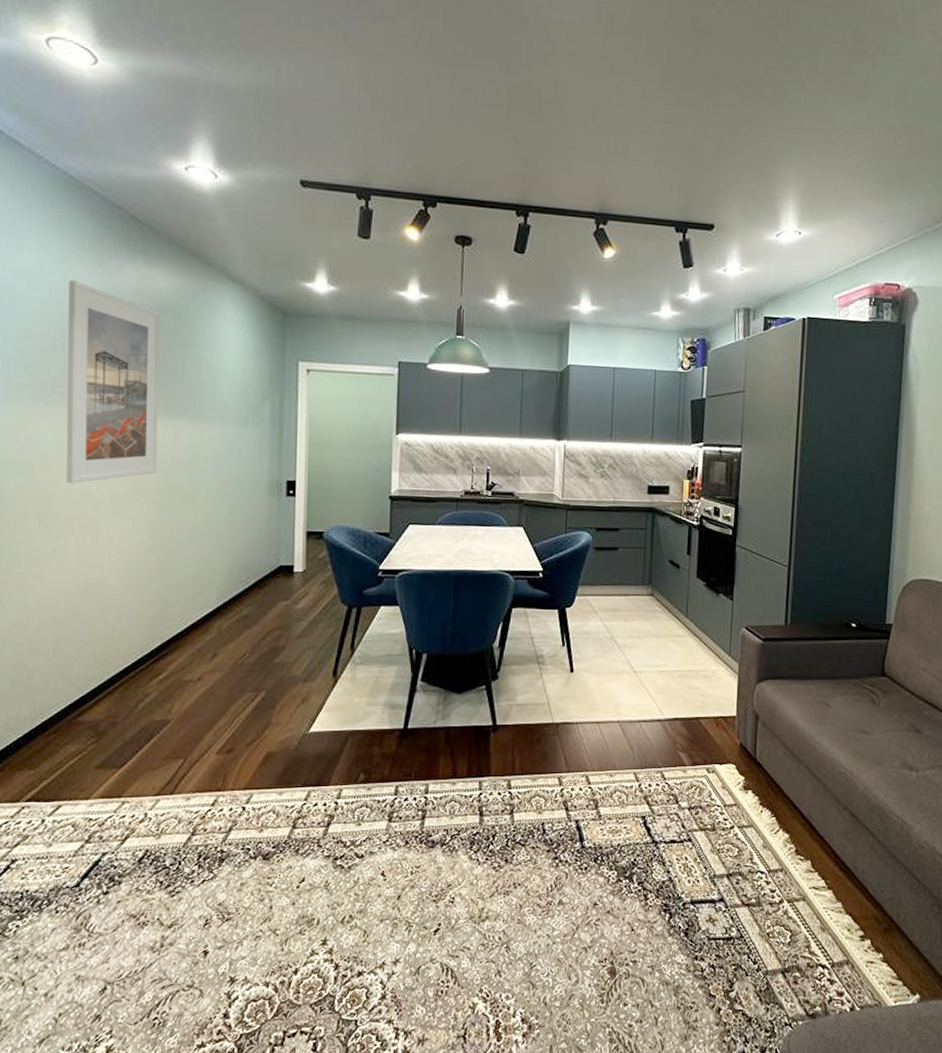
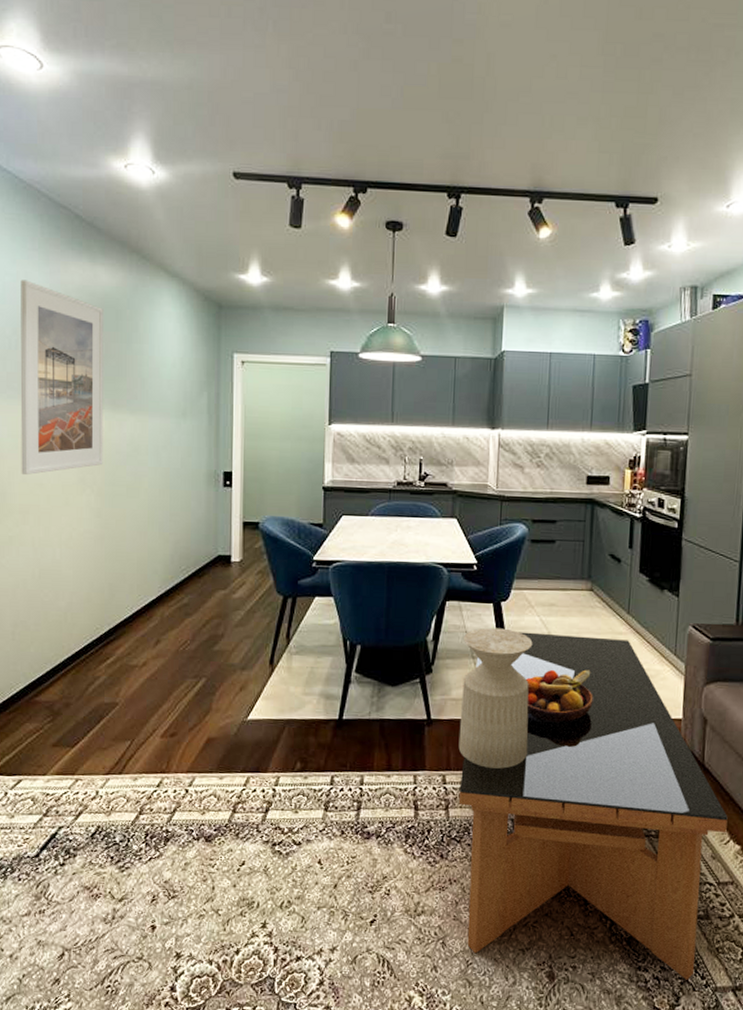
side table: none [523,633,596,771] -> present [458,627,533,769]
coffee table: none [523,636,778,966] -> present [458,631,728,980]
fruit bowl: none [589,672,654,725] -> present [525,669,593,724]

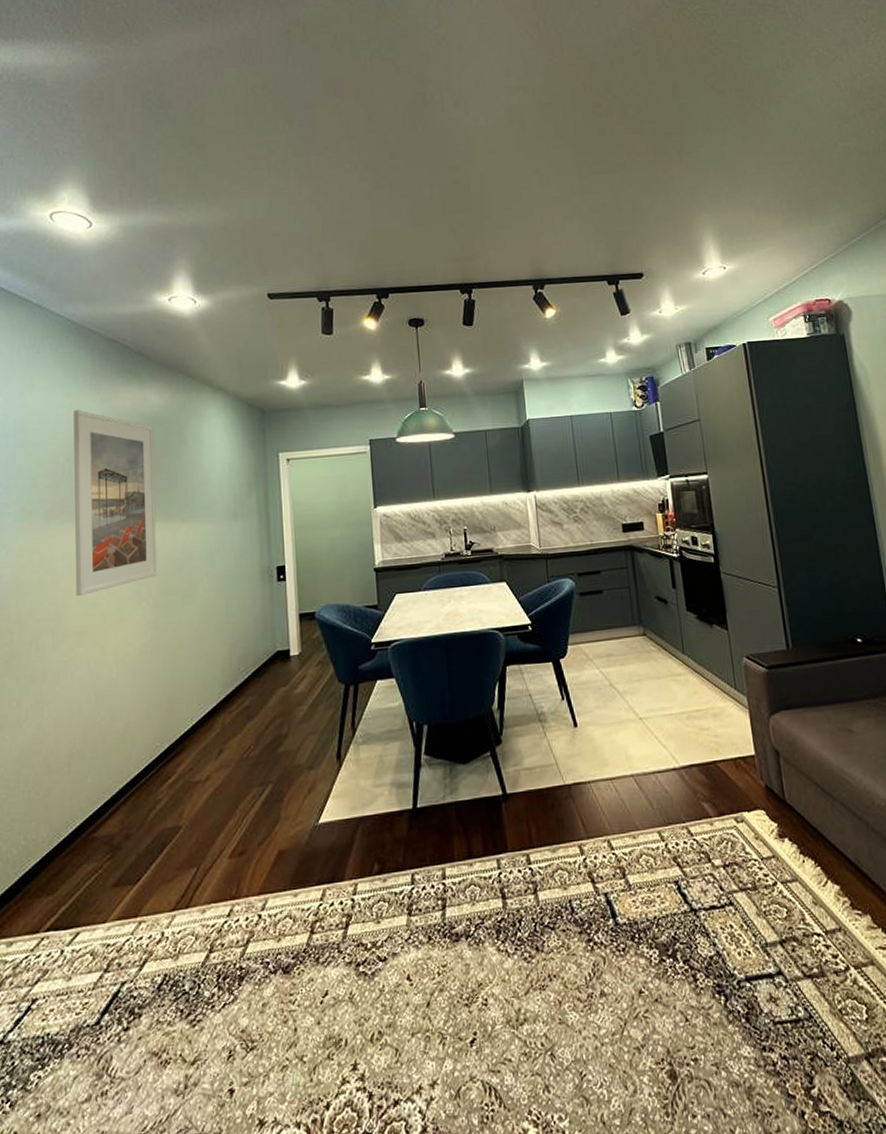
side table: present [458,627,533,769] -> none [528,686,609,839]
coffee table: present [458,631,728,980] -> none [543,680,823,1062]
fruit bowl: present [525,669,593,724] -> none [595,717,665,781]

